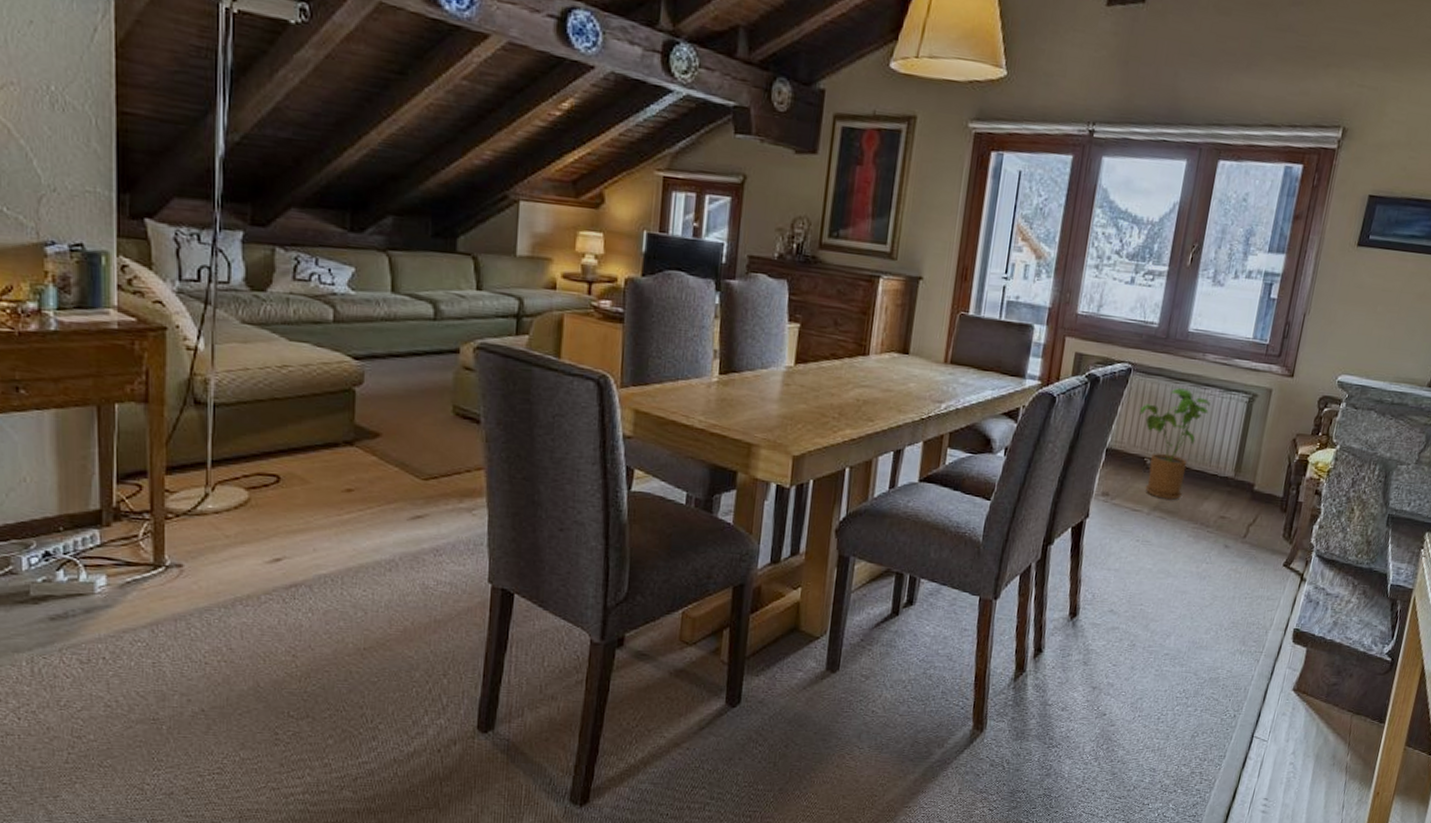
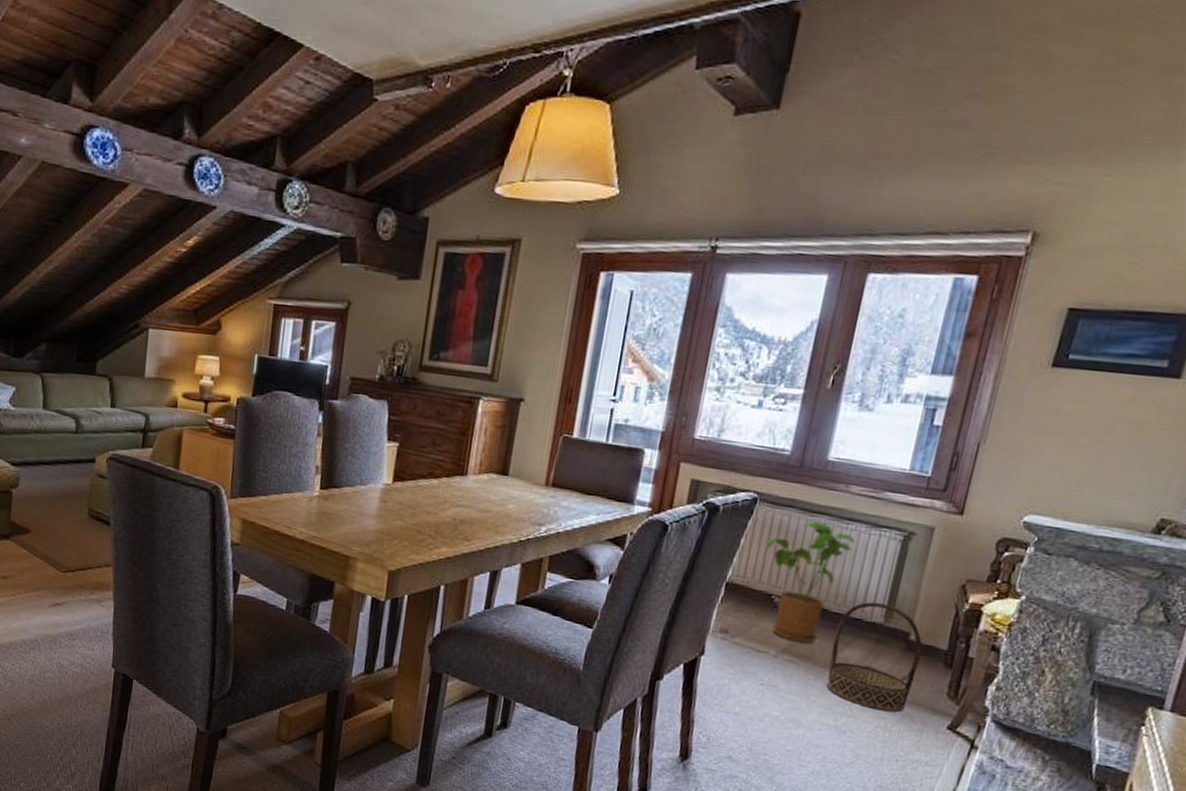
basket: none [1190,458,1264,556] -> present [826,602,922,713]

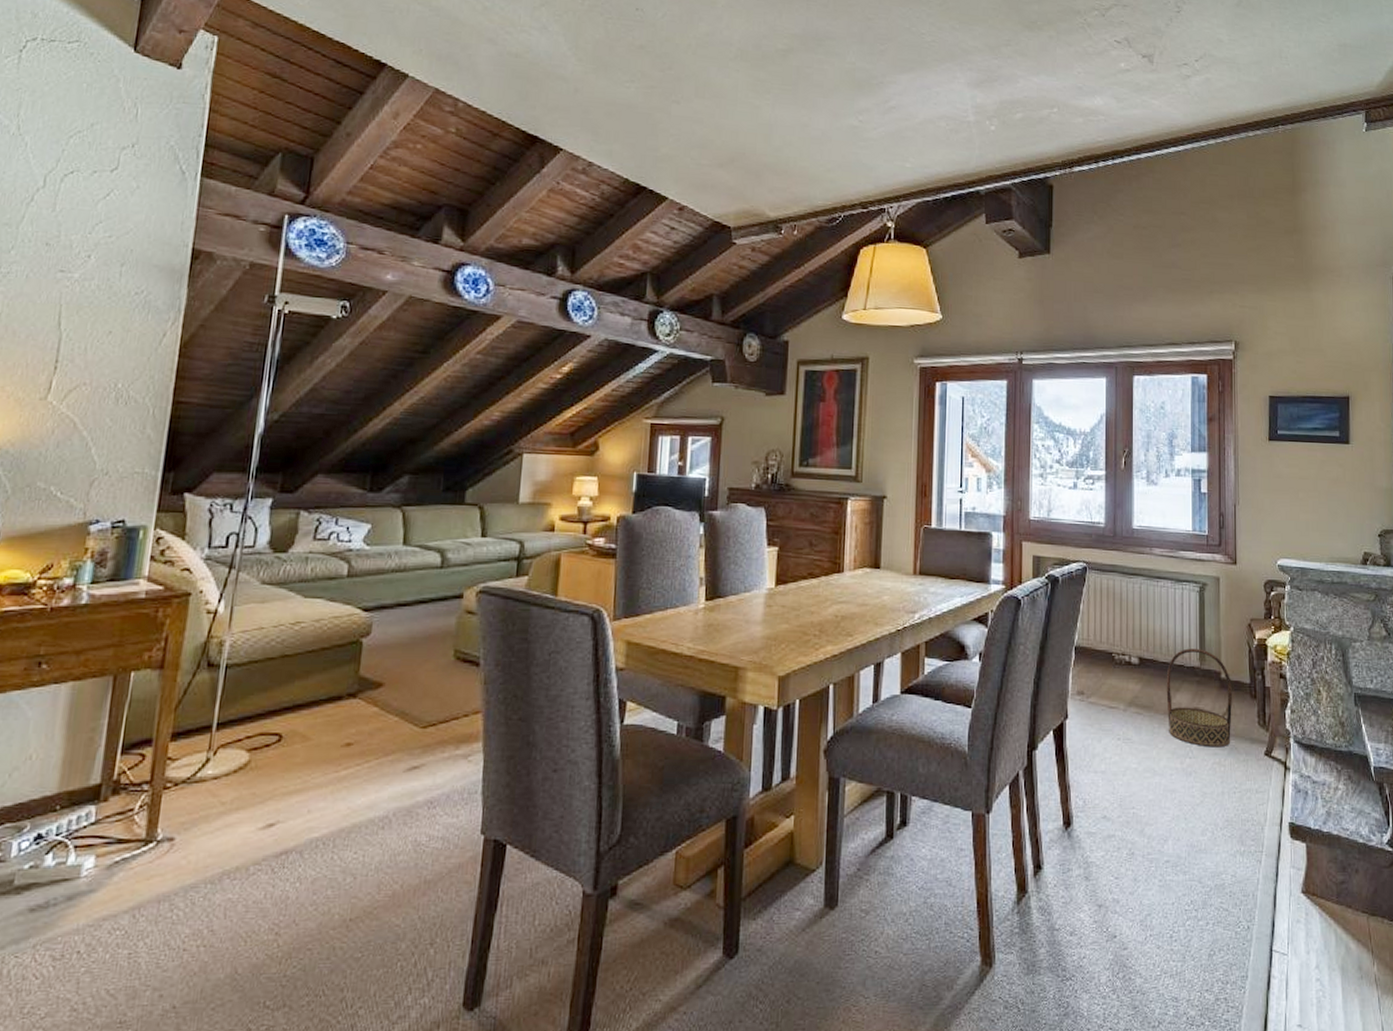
house plant: present [766,521,855,644] -> none [1101,583,1166,694]

